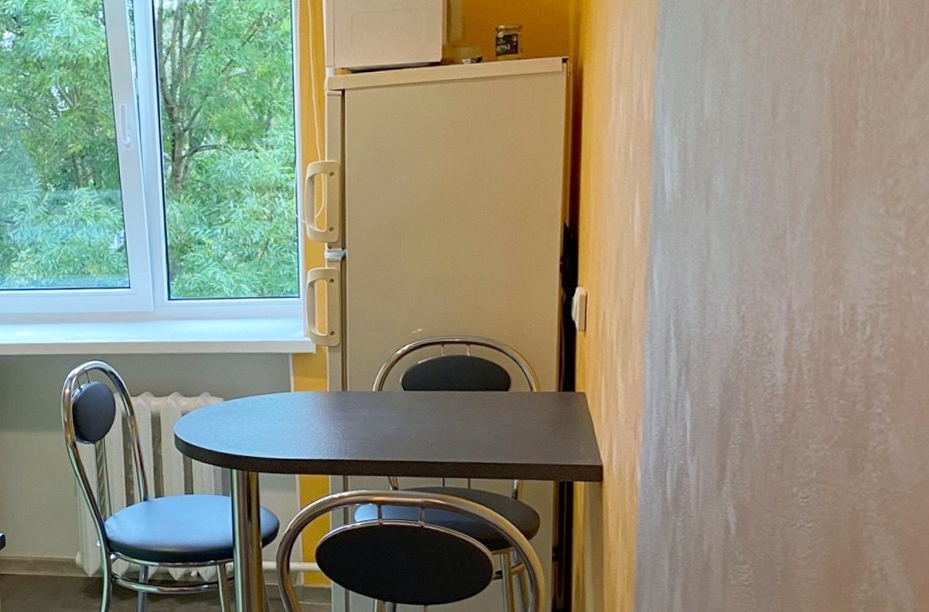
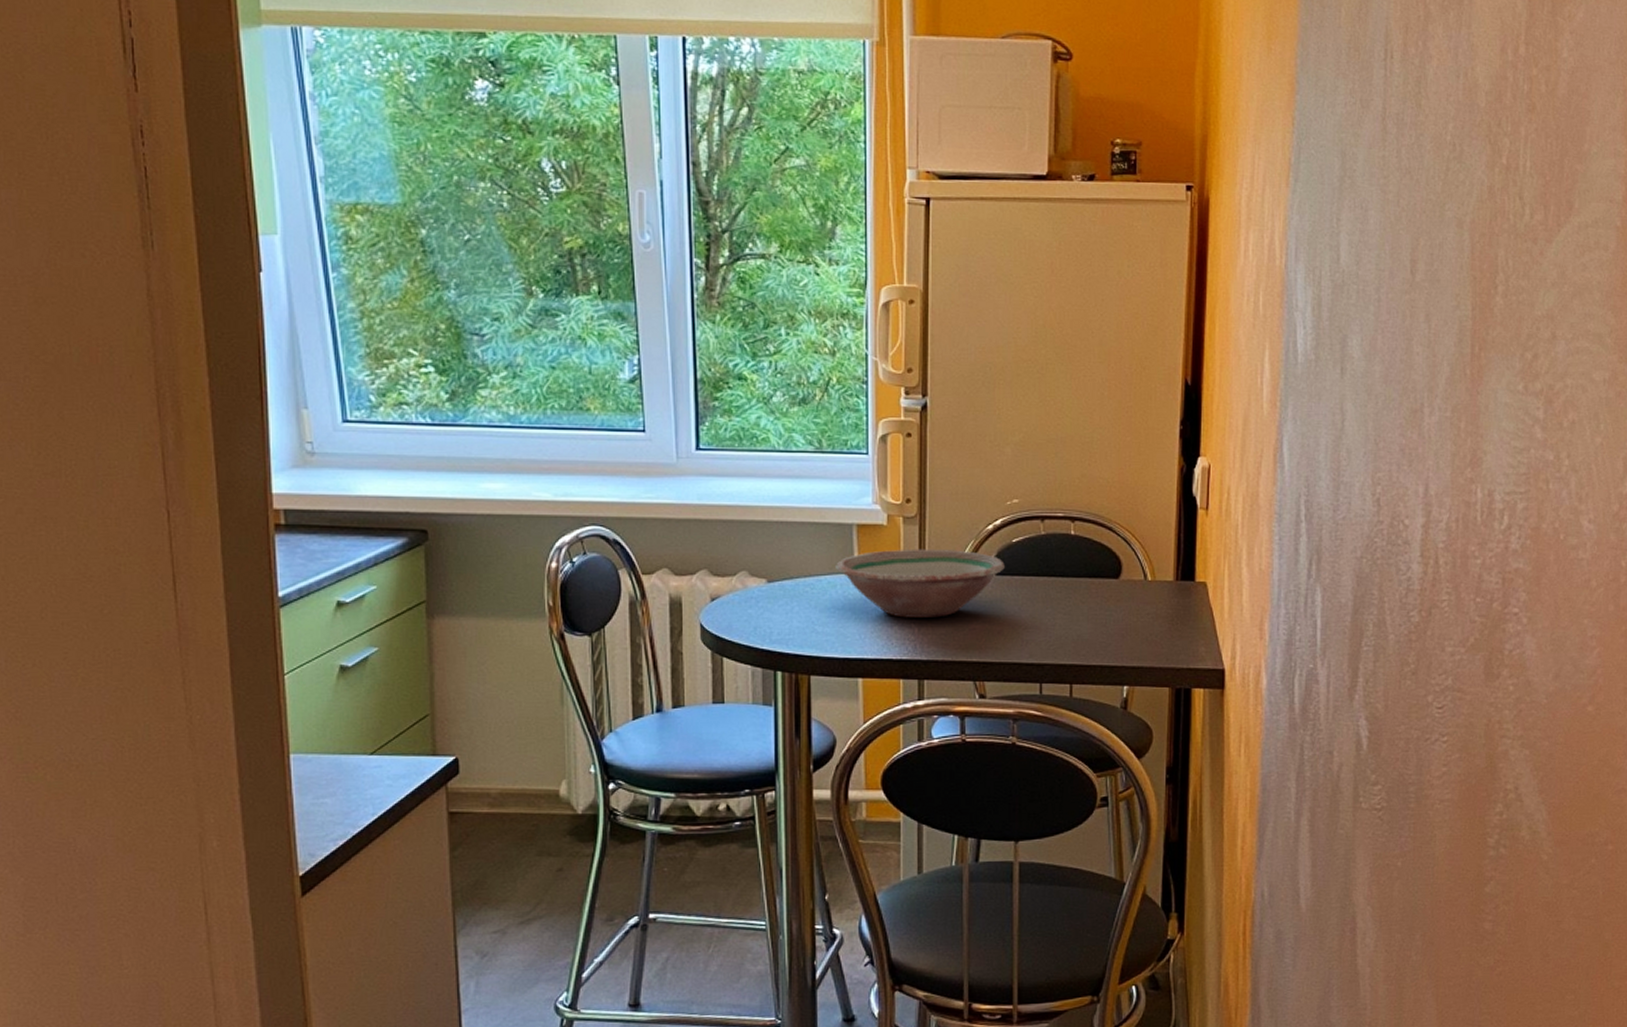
bowl: none [276,371,412,426] -> present [836,549,1005,618]

